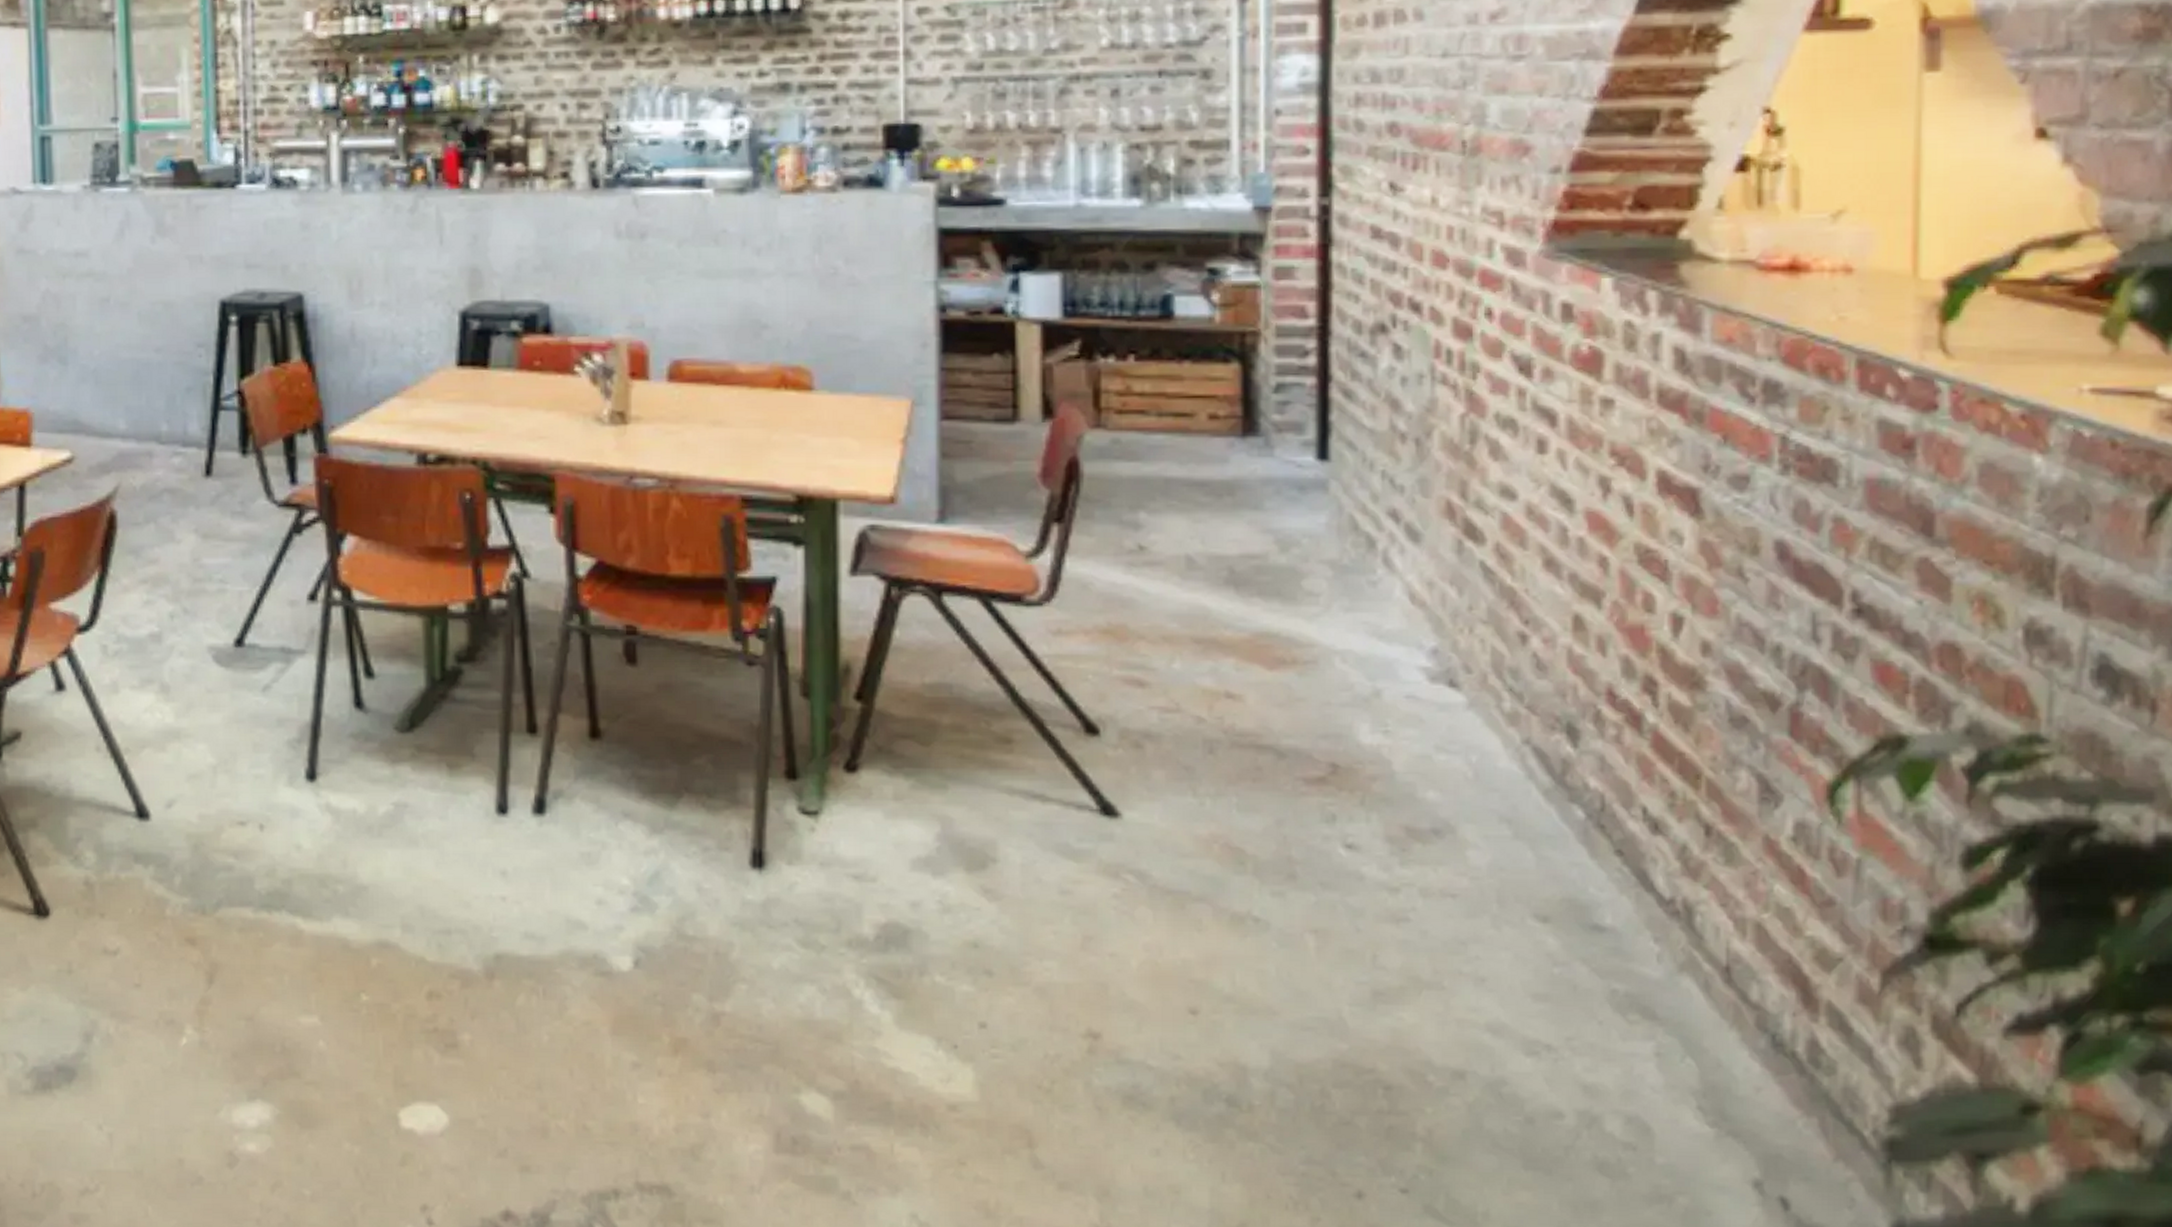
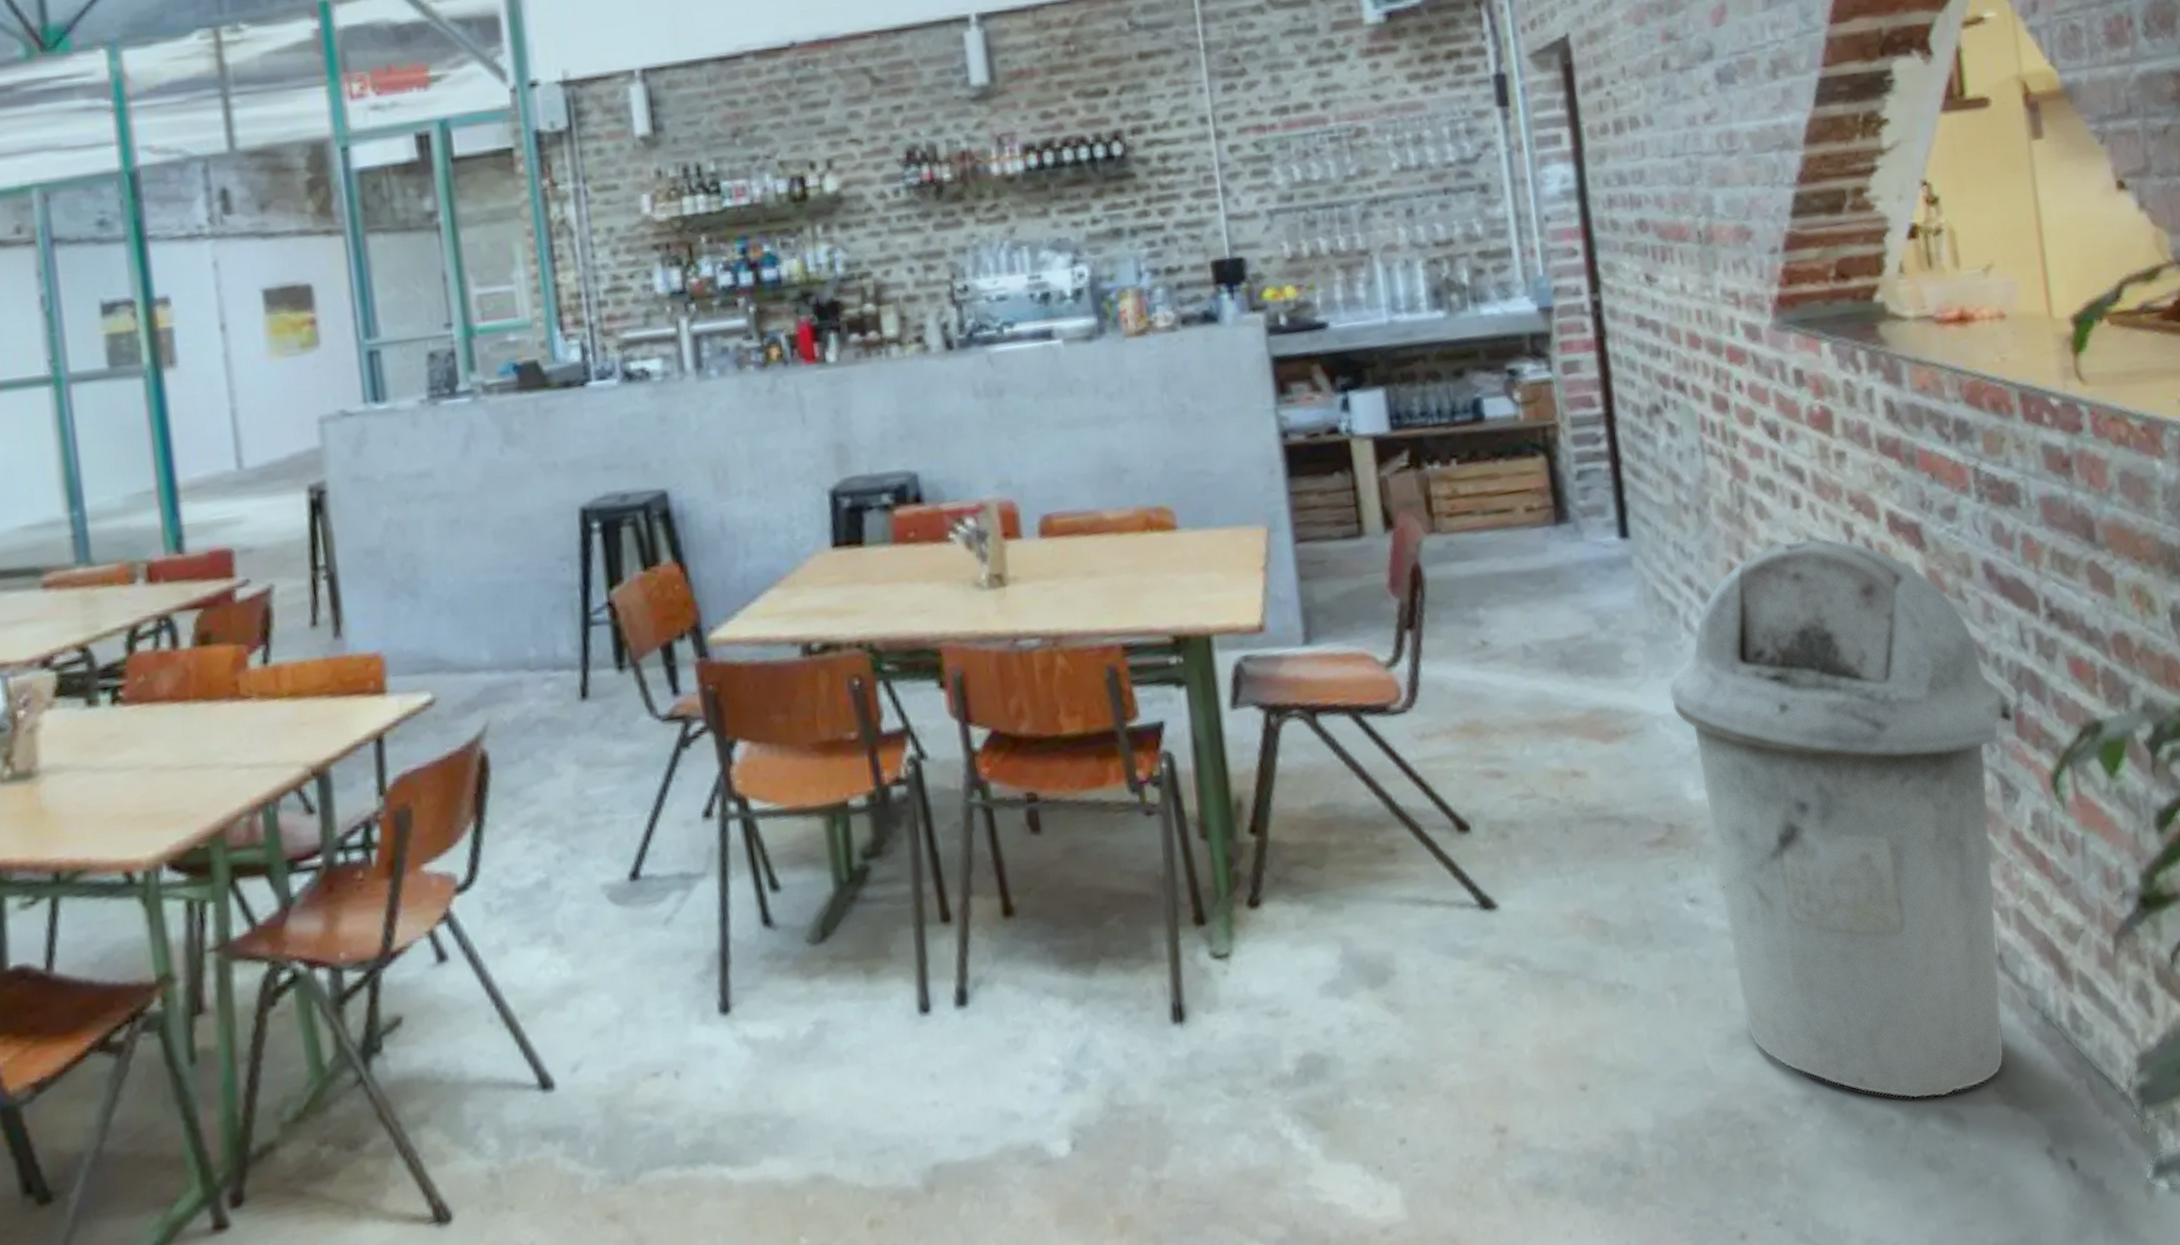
trash can: none [1353,487,1791,1102] -> present [1668,537,2015,1099]

